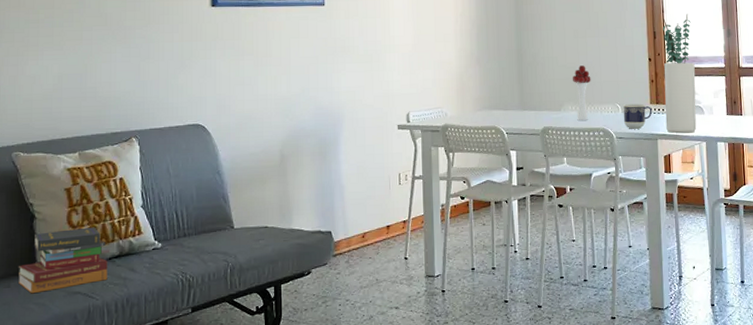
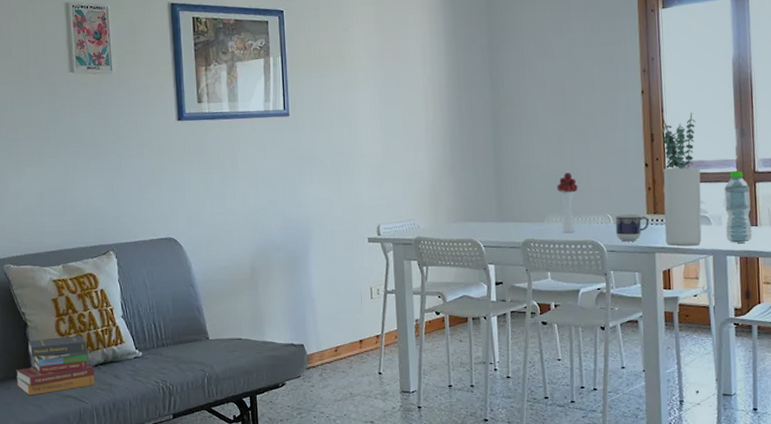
water bottle: none [714,66,738,131] -> present [724,171,752,243]

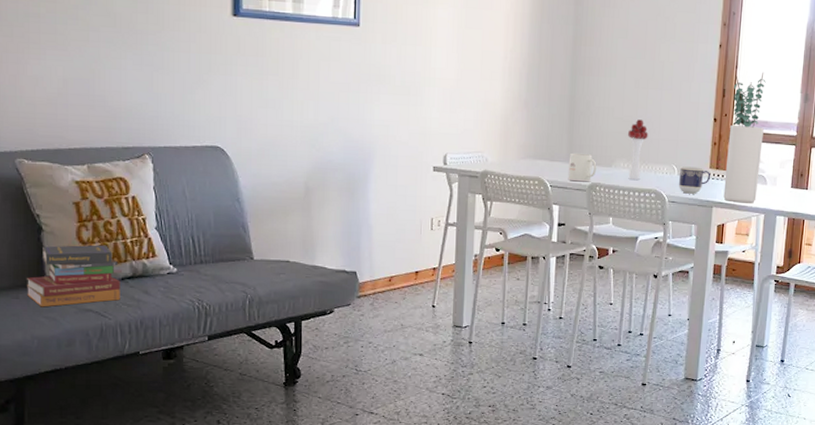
mug: none [499,211,529,240] -> present [568,152,597,182]
water bottle: present [724,171,752,243] -> none [778,135,806,204]

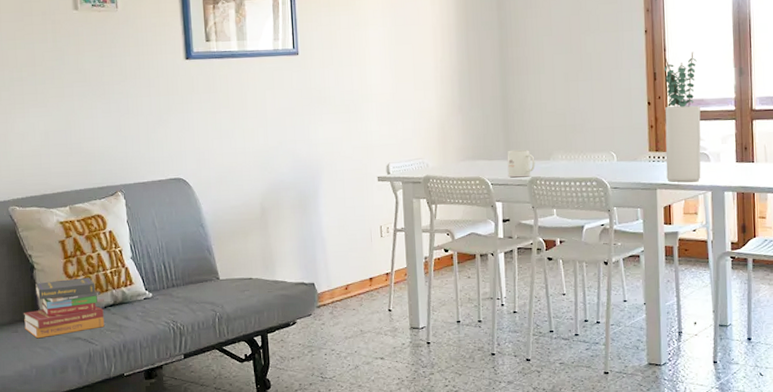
flower bouquet: present [627,119,648,181] -> none [562,111,583,171]
cup: present [678,166,711,194] -> none [618,151,651,179]

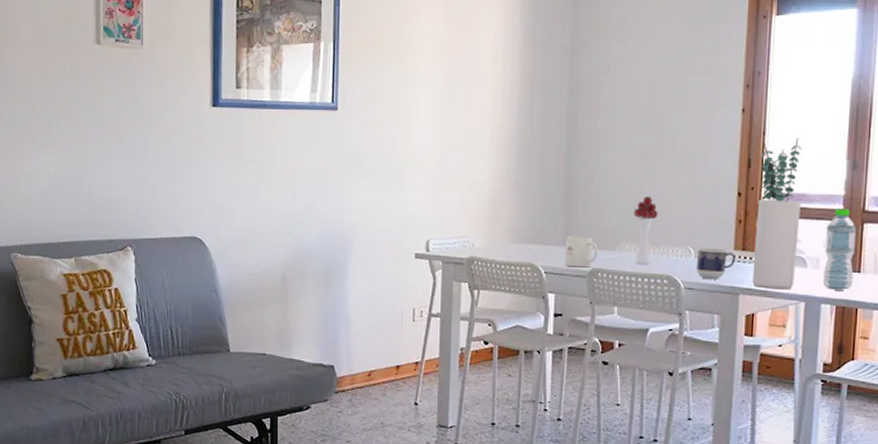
books: present [23,277,105,339] -> none [17,336,103,398]
flower bouquet: none [562,111,583,171] -> present [633,197,658,265]
cup: none [618,151,651,179] -> present [695,248,736,280]
water bottle: none [723,109,749,179] -> present [822,209,857,290]

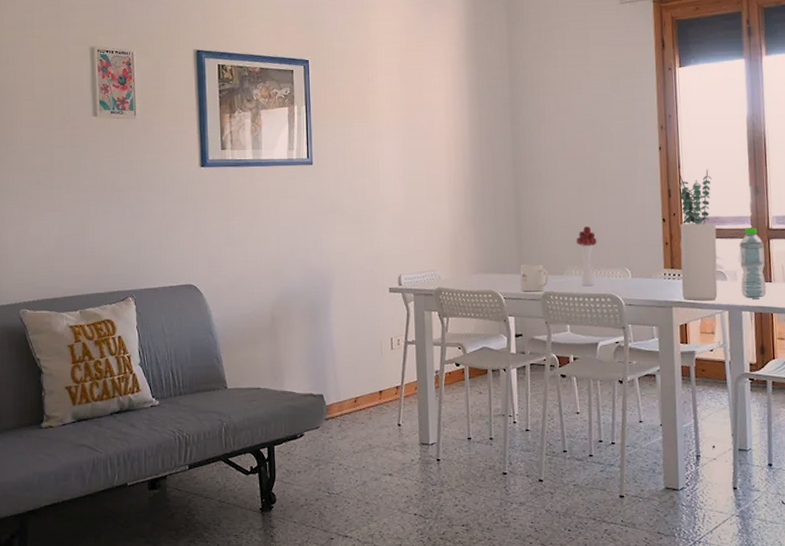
cup: present [695,248,736,280] -> none [632,268,667,296]

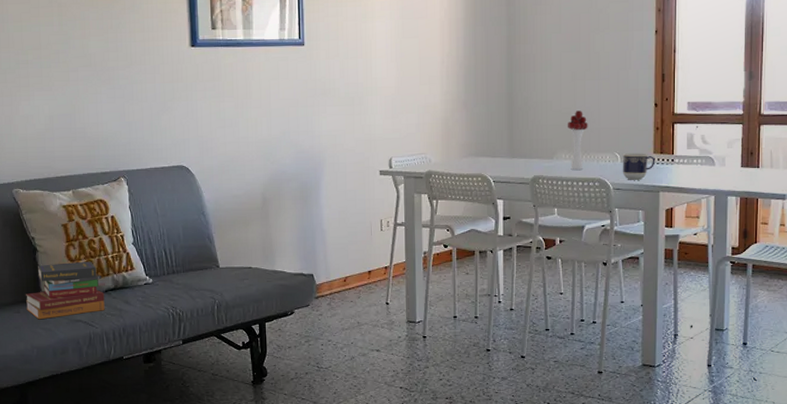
books: none [28,383,110,445] -> present [25,261,105,320]
mug: present [520,263,549,292] -> none [510,147,538,176]
cup: none [632,268,667,296] -> present [622,153,655,180]
vase: present [678,169,718,301] -> none [670,53,708,186]
water bottle: present [739,228,767,299] -> none [728,113,755,184]

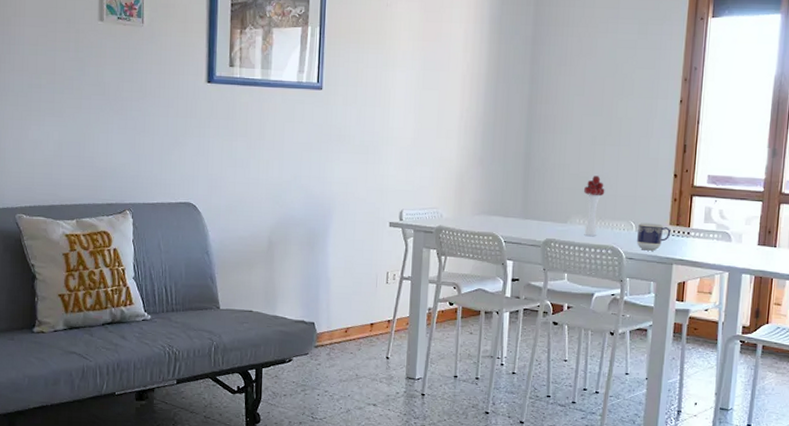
books: present [25,261,105,320] -> none [20,292,101,349]

